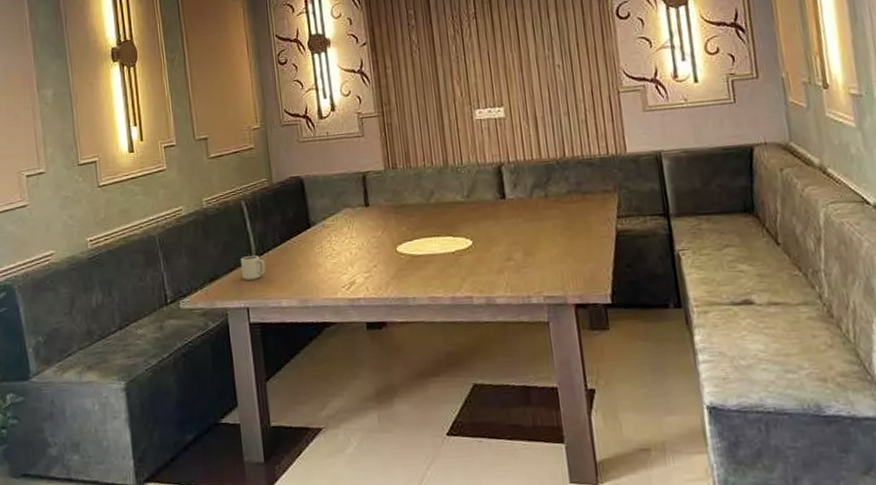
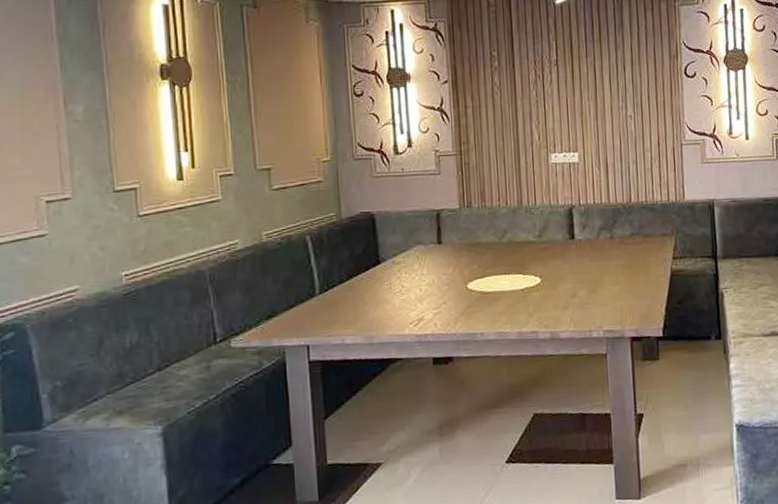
cup: present [240,255,266,280] -> none [301,292,330,317]

